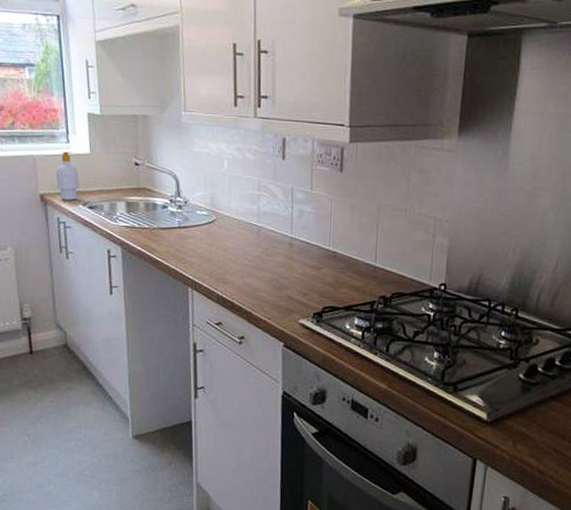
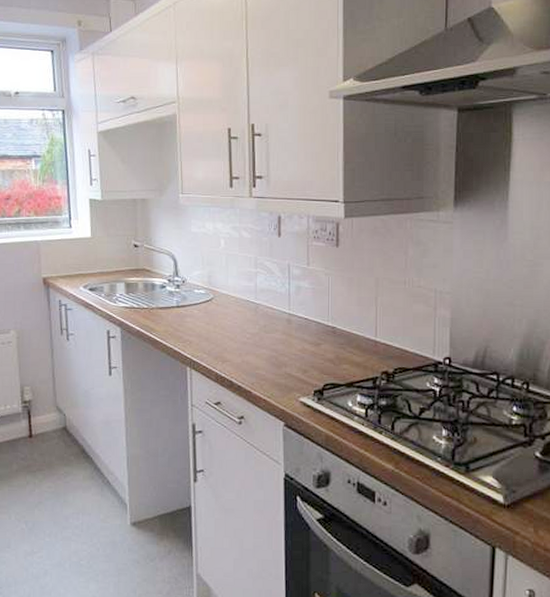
soap bottle: present [55,151,80,200] -> none [58,236,81,283]

